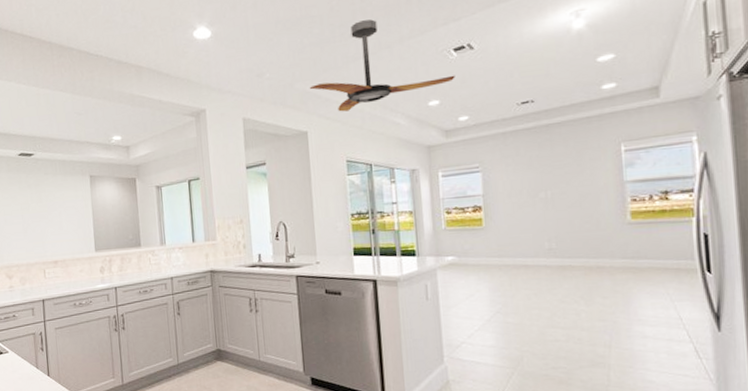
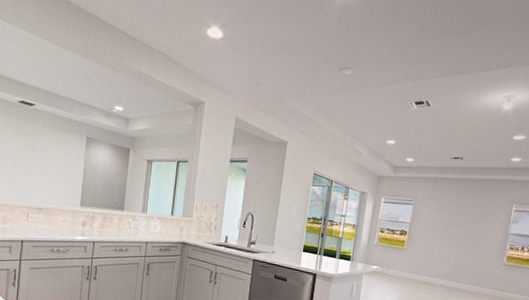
ceiling fan: present [309,19,455,112] -> none [296,59,412,133]

